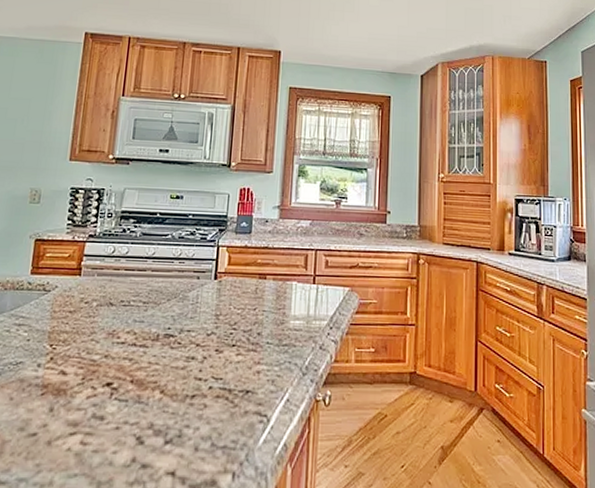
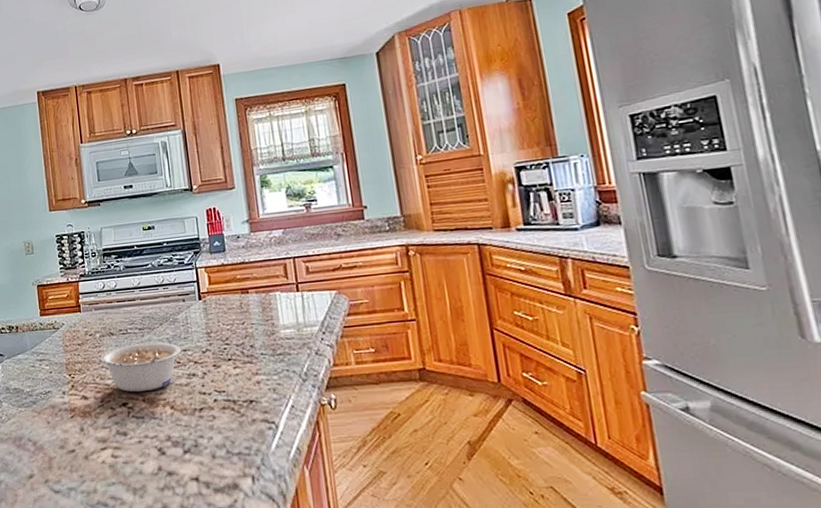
legume: none [91,318,185,372] -> present [100,342,182,392]

